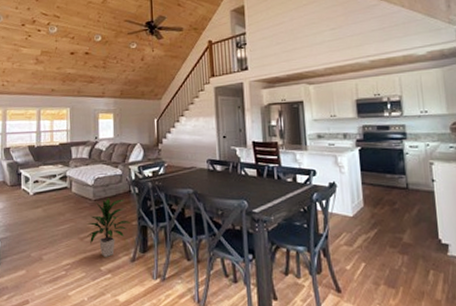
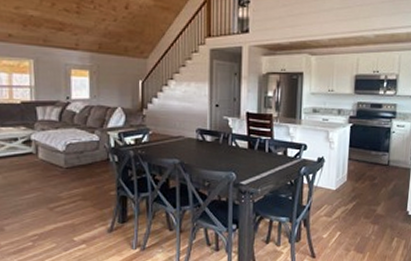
indoor plant: present [87,198,131,258] -> none [58,166,109,229]

